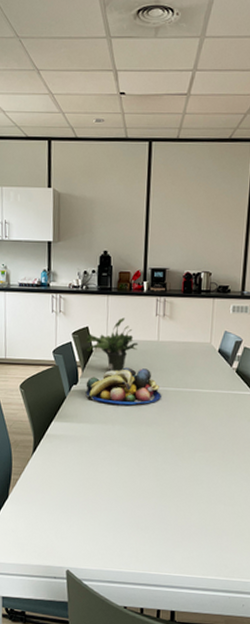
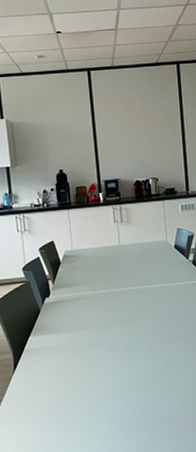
potted plant: present [85,317,139,372] -> none [52,228,102,280]
fruit bowl: present [85,367,161,406] -> none [58,272,130,311]

